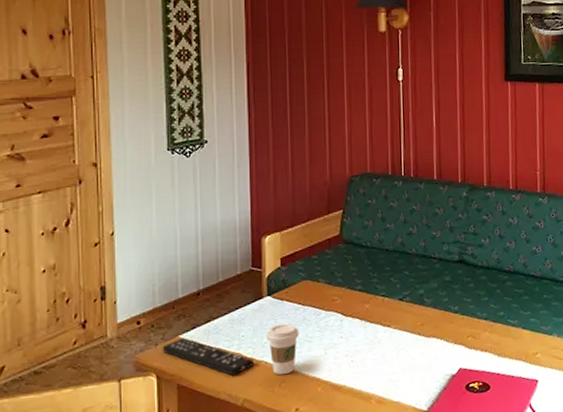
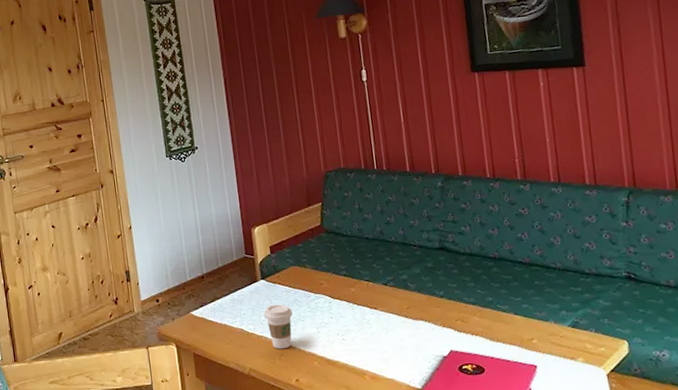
remote control: present [162,337,254,376] -> none [178,314,256,348]

